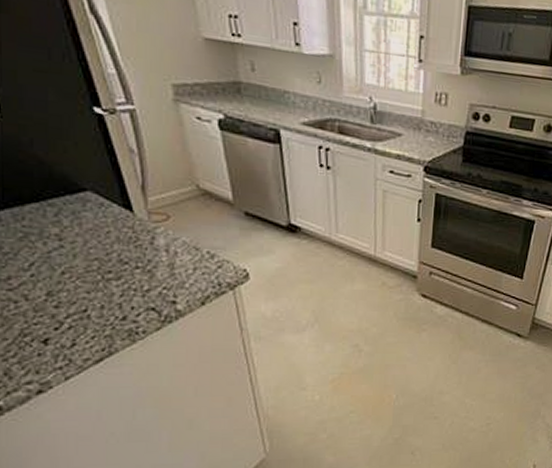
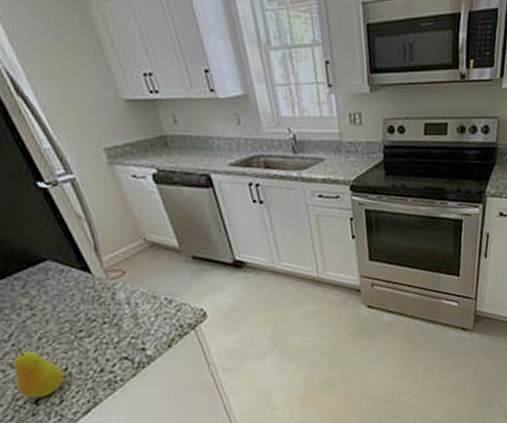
fruit: none [26,279,82,338] -> present [13,348,65,399]

